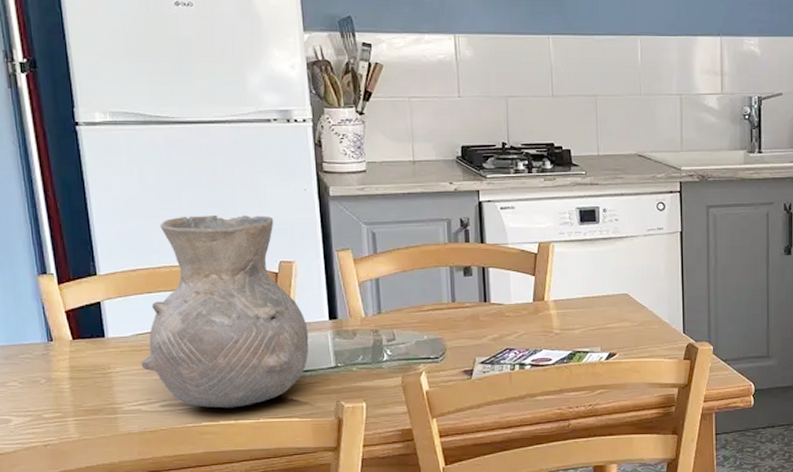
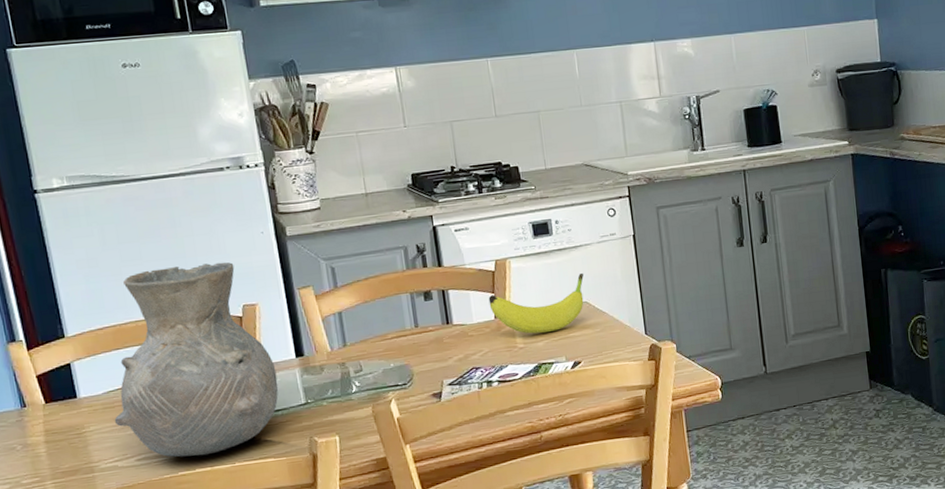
fruit: none [528,265,628,321] -> present [488,273,584,334]

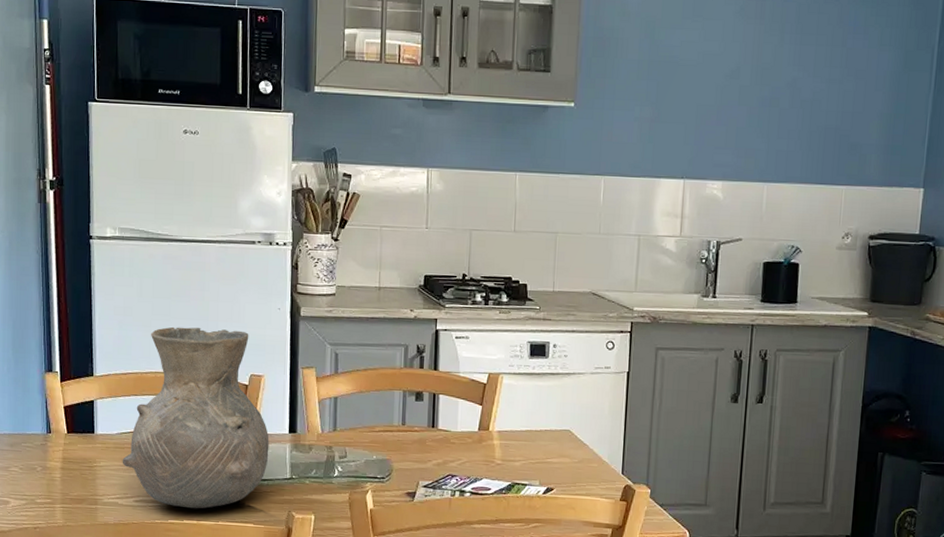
fruit: present [488,273,584,334] -> none [475,401,572,454]

